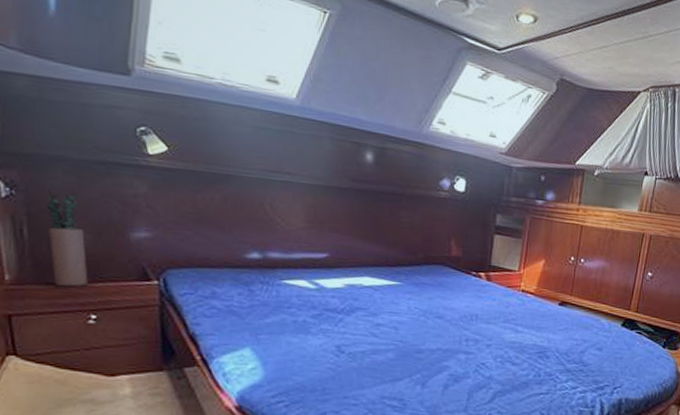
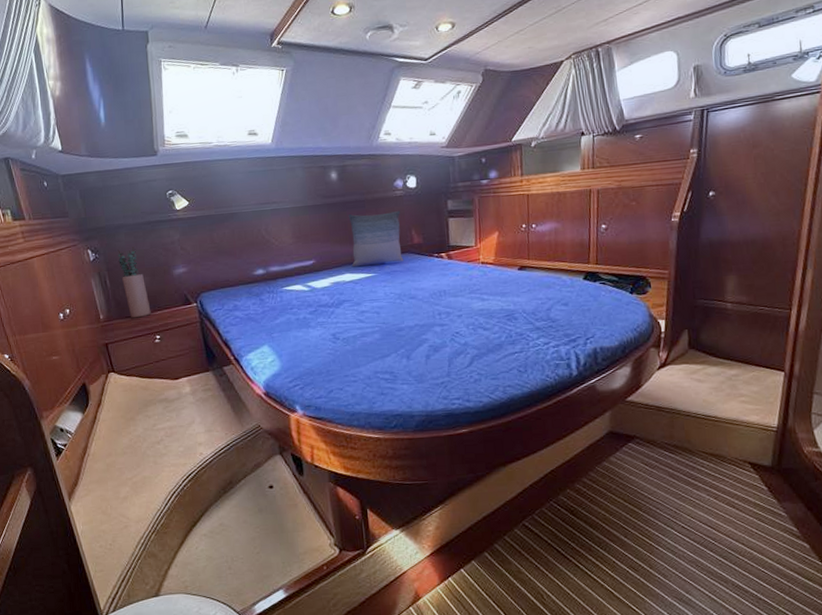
pillow: none [374,207,442,274] -> present [348,210,404,267]

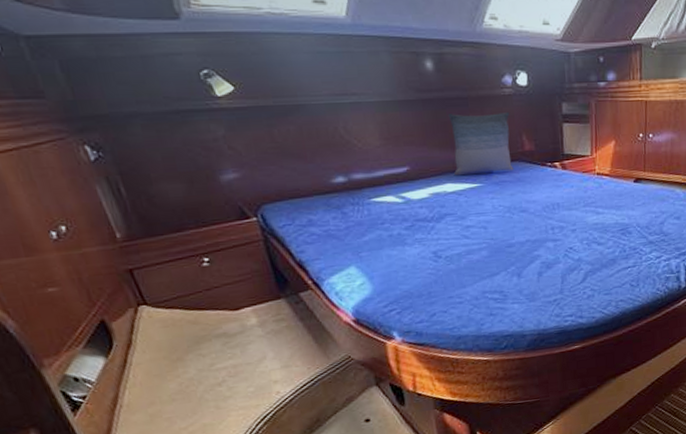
vase: present [117,247,151,318] -> none [132,143,193,237]

